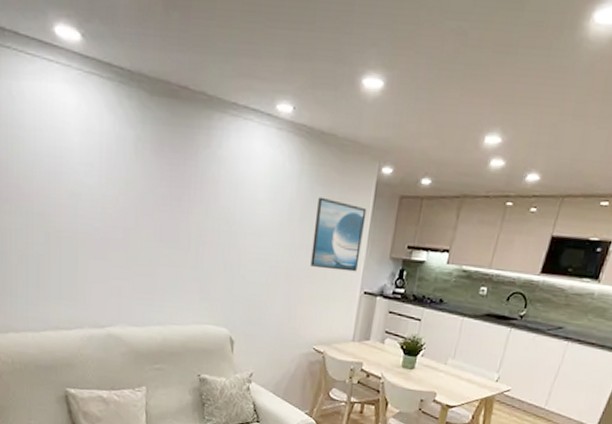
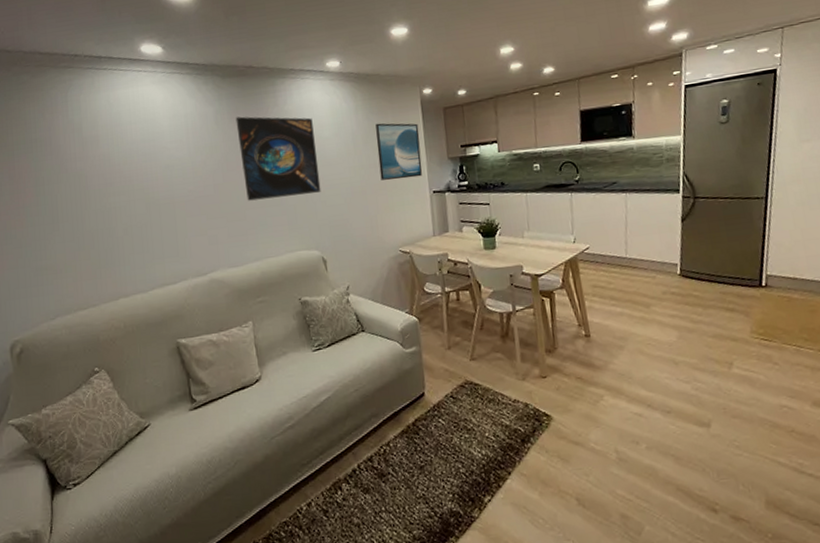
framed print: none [158,150,248,264] -> present [235,116,321,201]

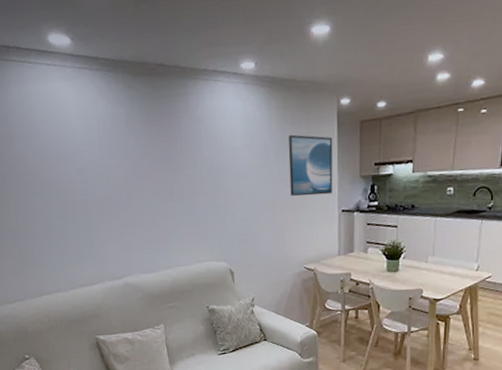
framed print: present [235,116,321,201] -> none [147,120,231,210]

